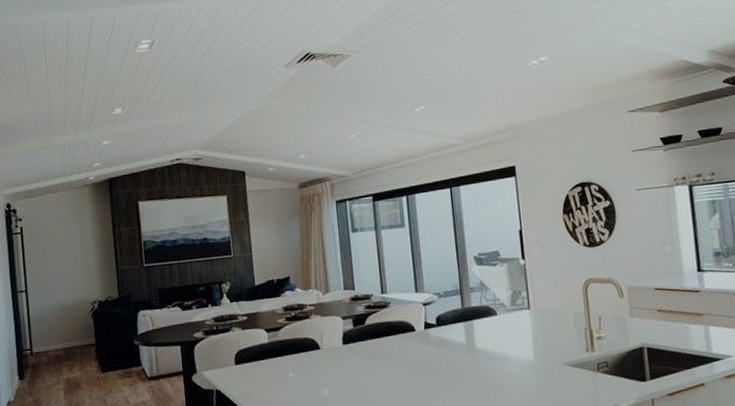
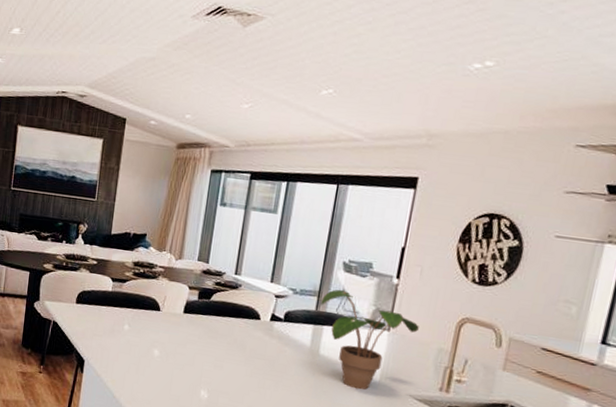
potted plant: none [464,282,554,372] -> present [321,289,419,390]

